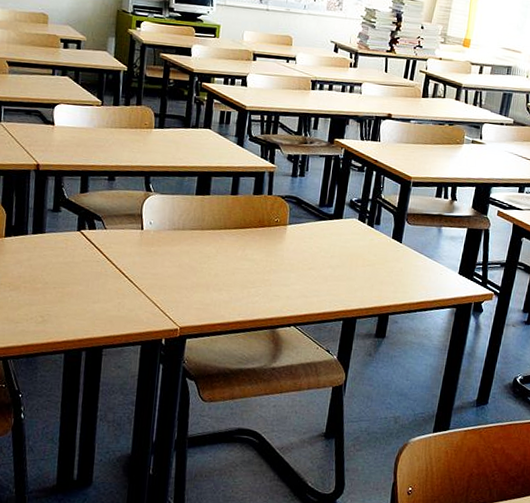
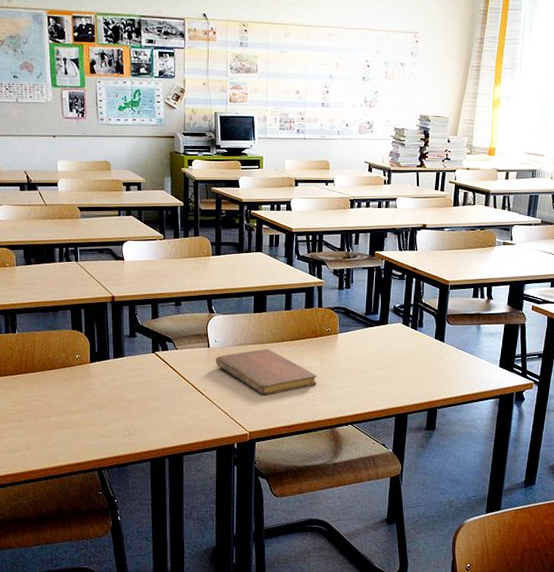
notebook: none [148,235,261,288] -> present [215,348,318,396]

